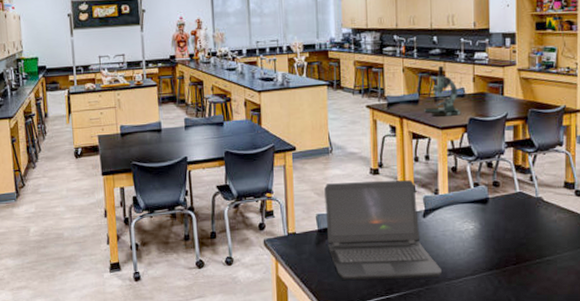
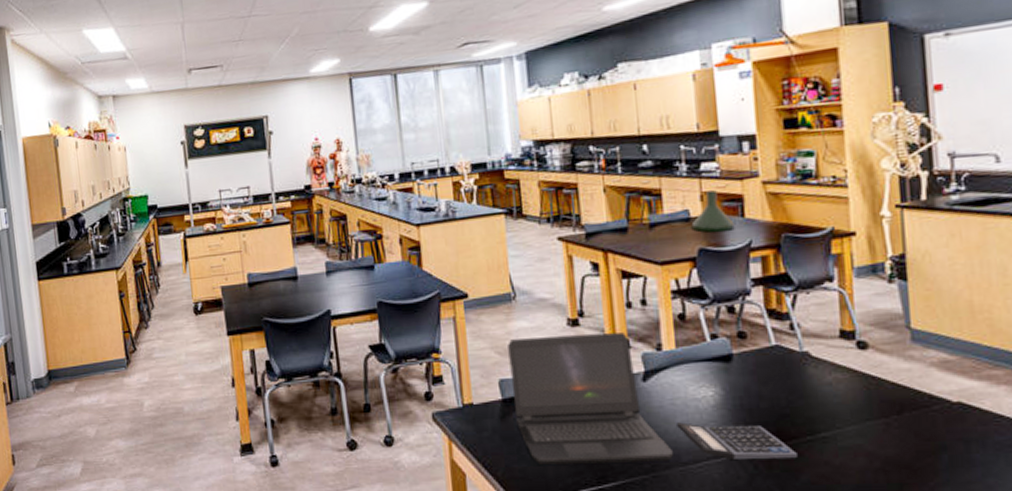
microscope: present [424,65,460,117] -> none [636,181,686,249]
calculator: none [446,248,529,277] -> present [677,422,797,460]
flask: none [465,74,496,107] -> present [691,190,735,233]

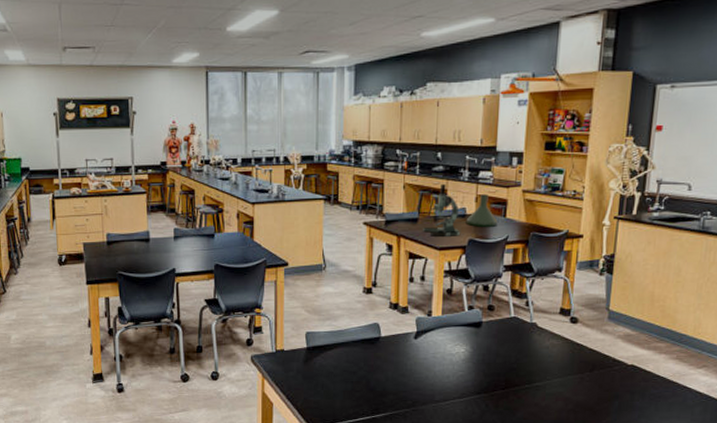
laptop computer: present [508,332,674,465] -> none [315,301,431,399]
microscope: none [636,181,686,249] -> present [423,183,460,237]
calculator: present [677,422,797,460] -> none [435,371,517,401]

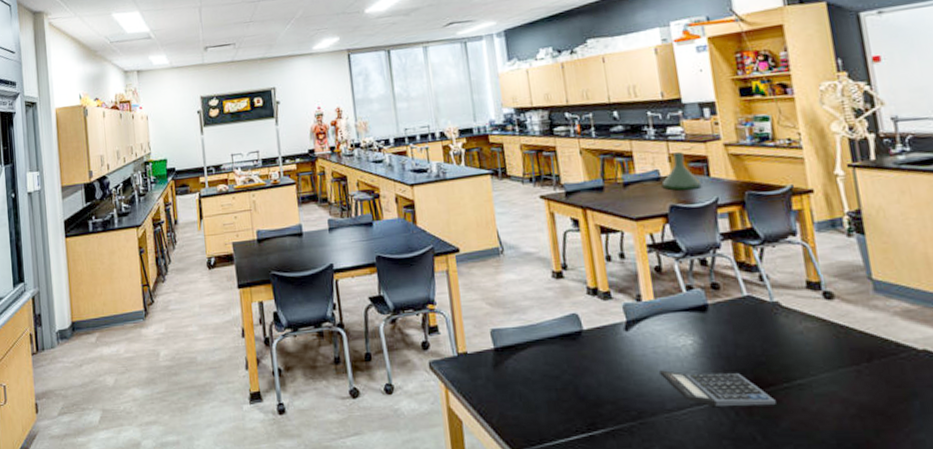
microscope: present [423,183,460,237] -> none [611,144,657,206]
calculator: none [435,371,517,401] -> present [660,370,776,407]

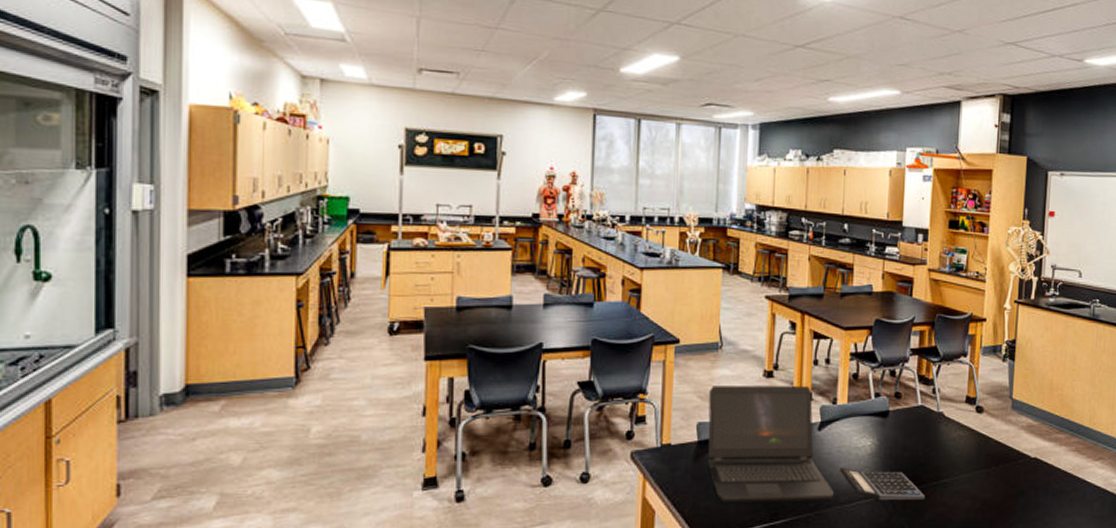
laptop computer: none [497,284,659,412] -> present [708,386,835,503]
flask: present [661,152,702,191] -> none [872,271,904,308]

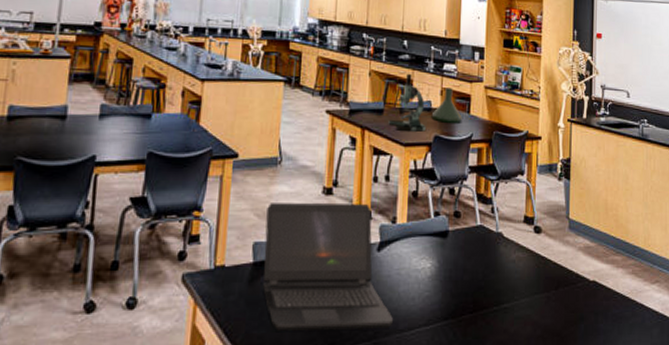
microscope: none [828,257,866,315] -> present [388,73,426,132]
calculator: present [840,467,925,501] -> none [399,291,486,328]
flask: none [872,271,904,308] -> present [431,88,462,124]

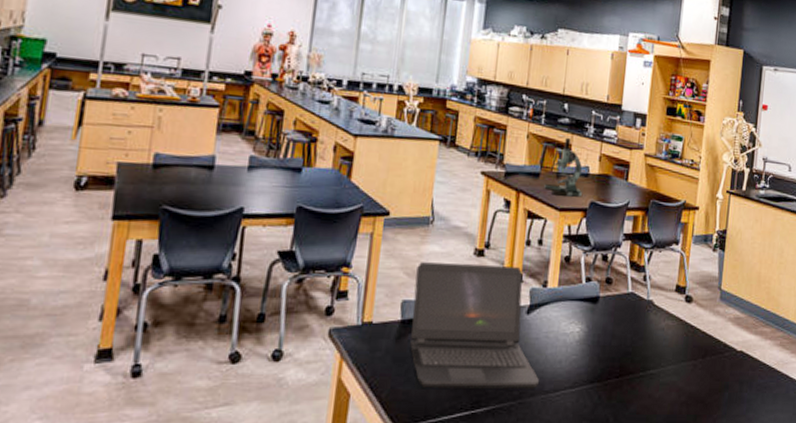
flask: present [431,88,462,124] -> none [588,154,620,191]

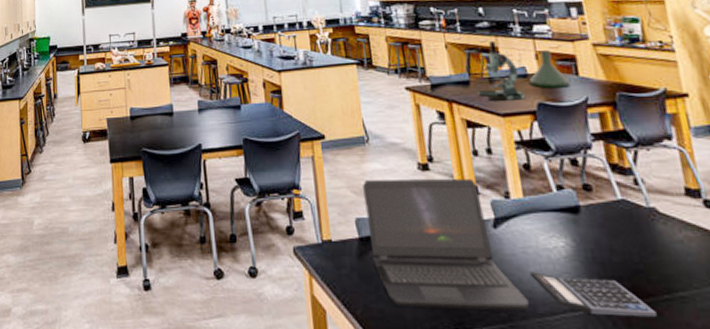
calculator: none [546,354,631,392] -> present [530,272,657,318]
flask: none [588,154,620,191] -> present [528,50,571,89]

